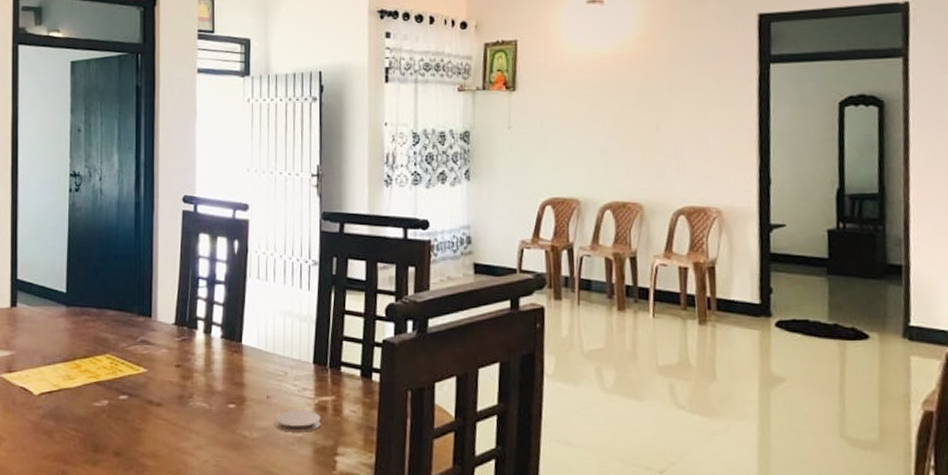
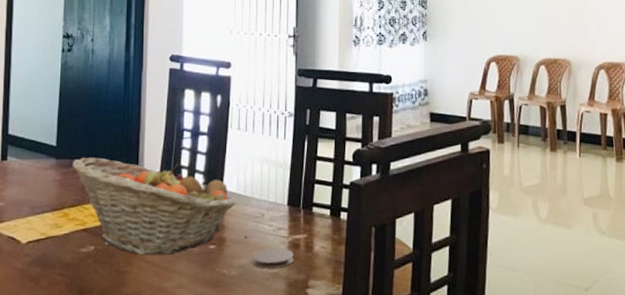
fruit basket: none [84,305,258,413] -> present [73,157,237,256]

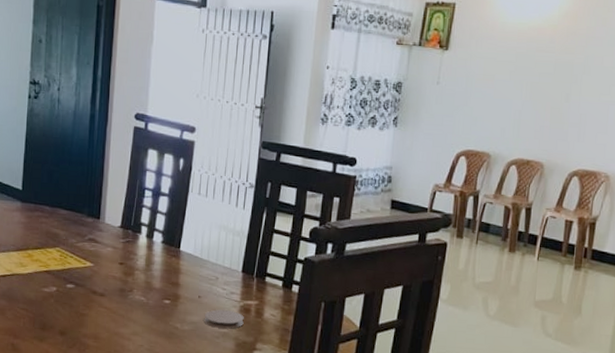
fruit basket: present [73,157,237,256] -> none [37,203,193,304]

